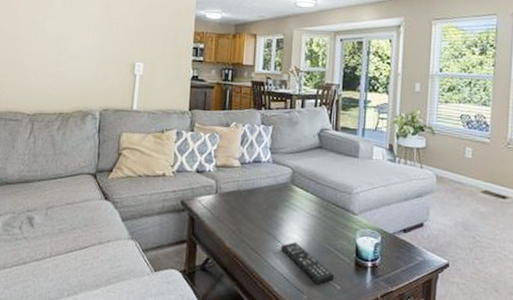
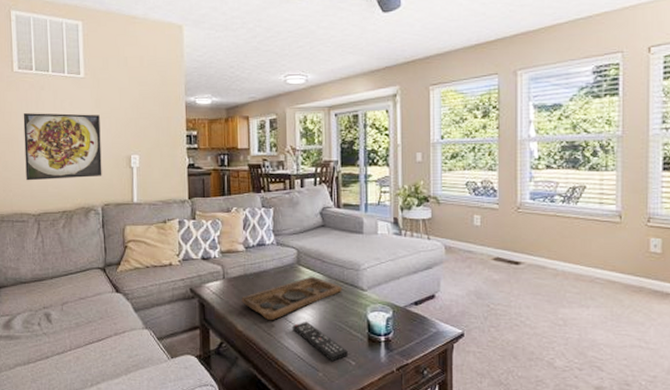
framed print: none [25,12,108,81] -> present [23,113,102,181]
decorative tray: none [232,196,334,240] -> present [241,276,342,321]

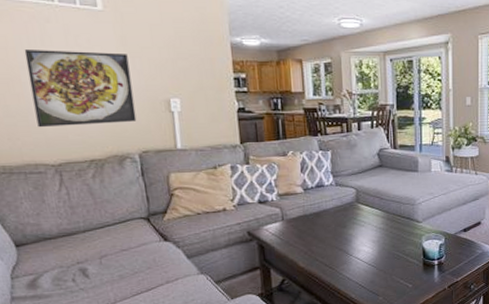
decorative tray: present [241,276,342,321] -> none [302,212,400,256]
remote control: present [292,321,348,362] -> none [352,253,405,287]

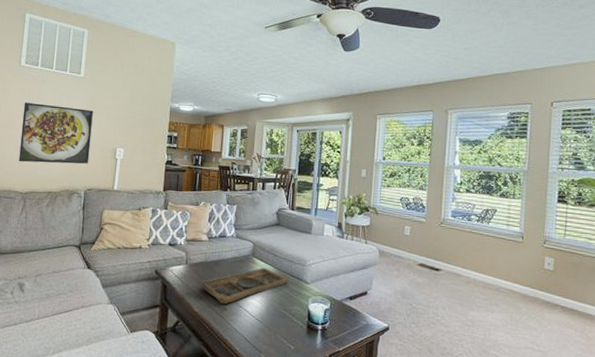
decorative tray: none [302,212,400,256] -> present [200,267,289,305]

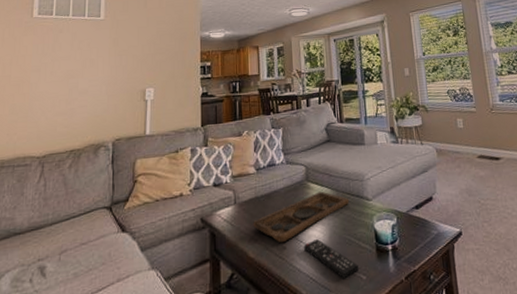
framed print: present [19,102,93,164] -> none [34,52,117,123]
remote control: none [242,306,289,345] -> present [303,238,358,279]

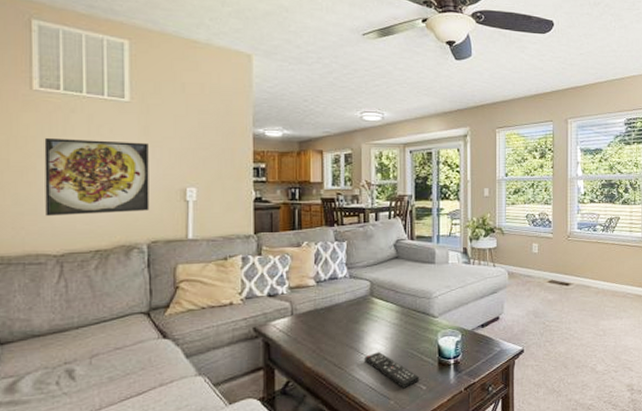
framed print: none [34,52,117,123] -> present [44,138,150,217]
decorative tray: present [253,191,350,243] -> none [311,306,415,355]

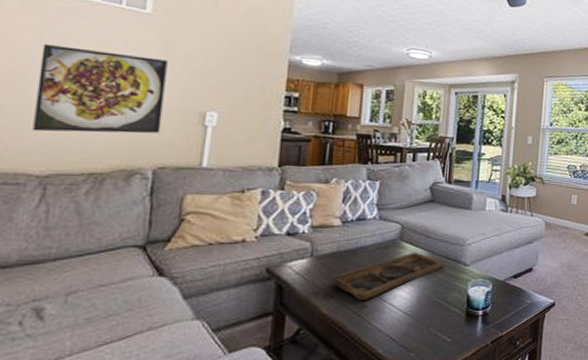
decorative tray: none [311,306,415,355] -> present [330,252,445,301]
remote control: present [363,351,419,389] -> none [386,299,444,340]

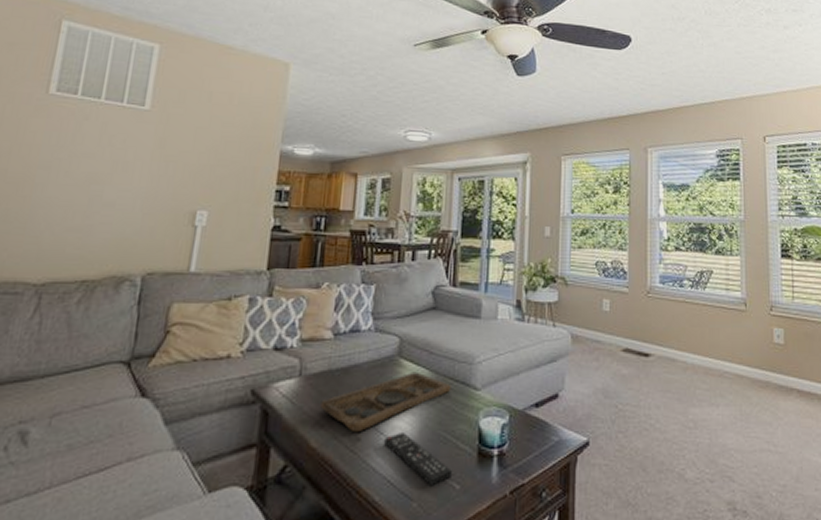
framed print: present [32,44,168,134] -> none [34,147,162,238]
remote control: none [386,299,444,340] -> present [383,431,452,487]

